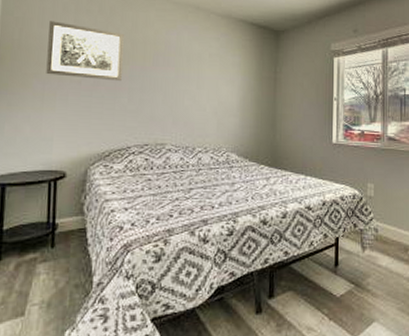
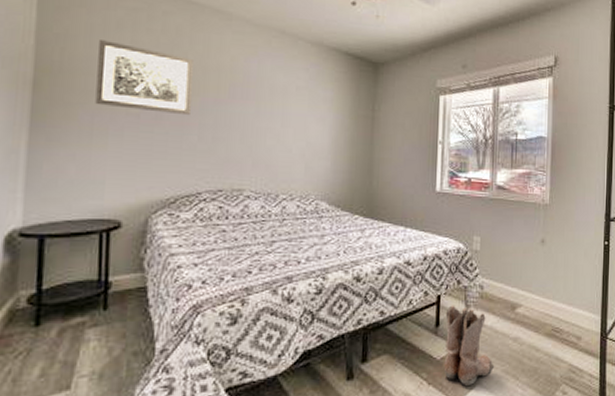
boots: none [343,246,390,322] -> present [443,305,494,386]

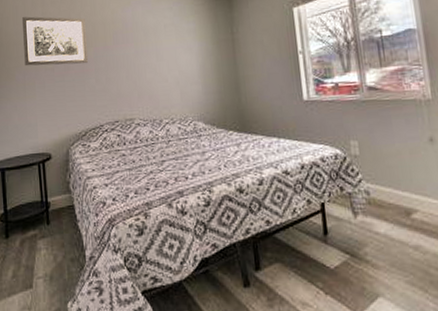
boots: present [443,305,494,386] -> none [332,212,395,297]

